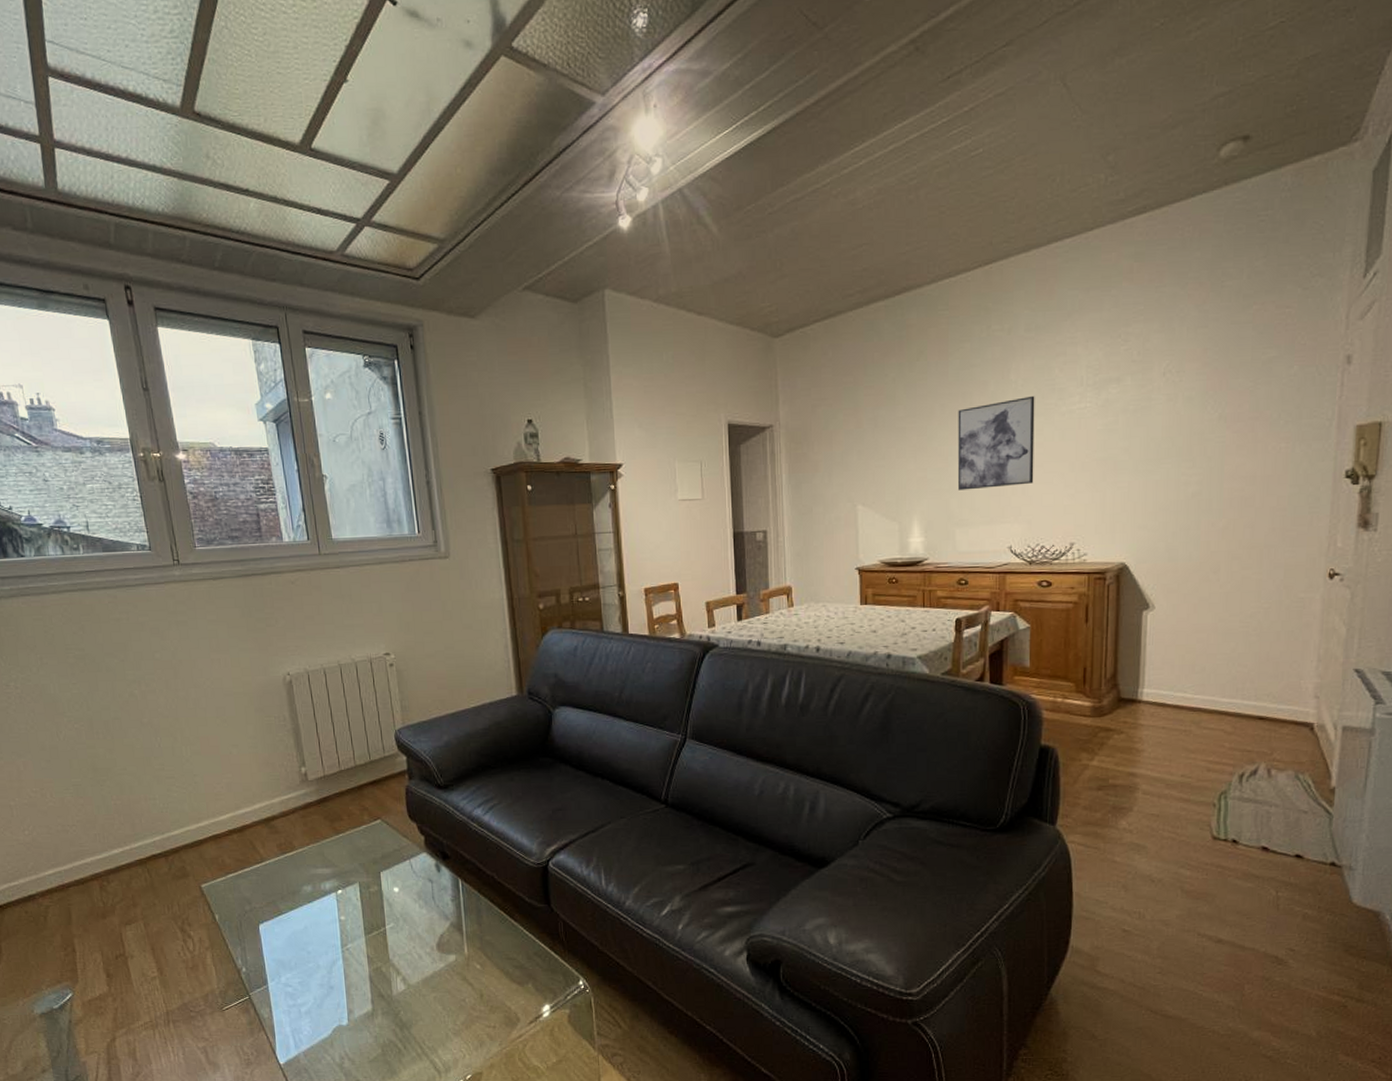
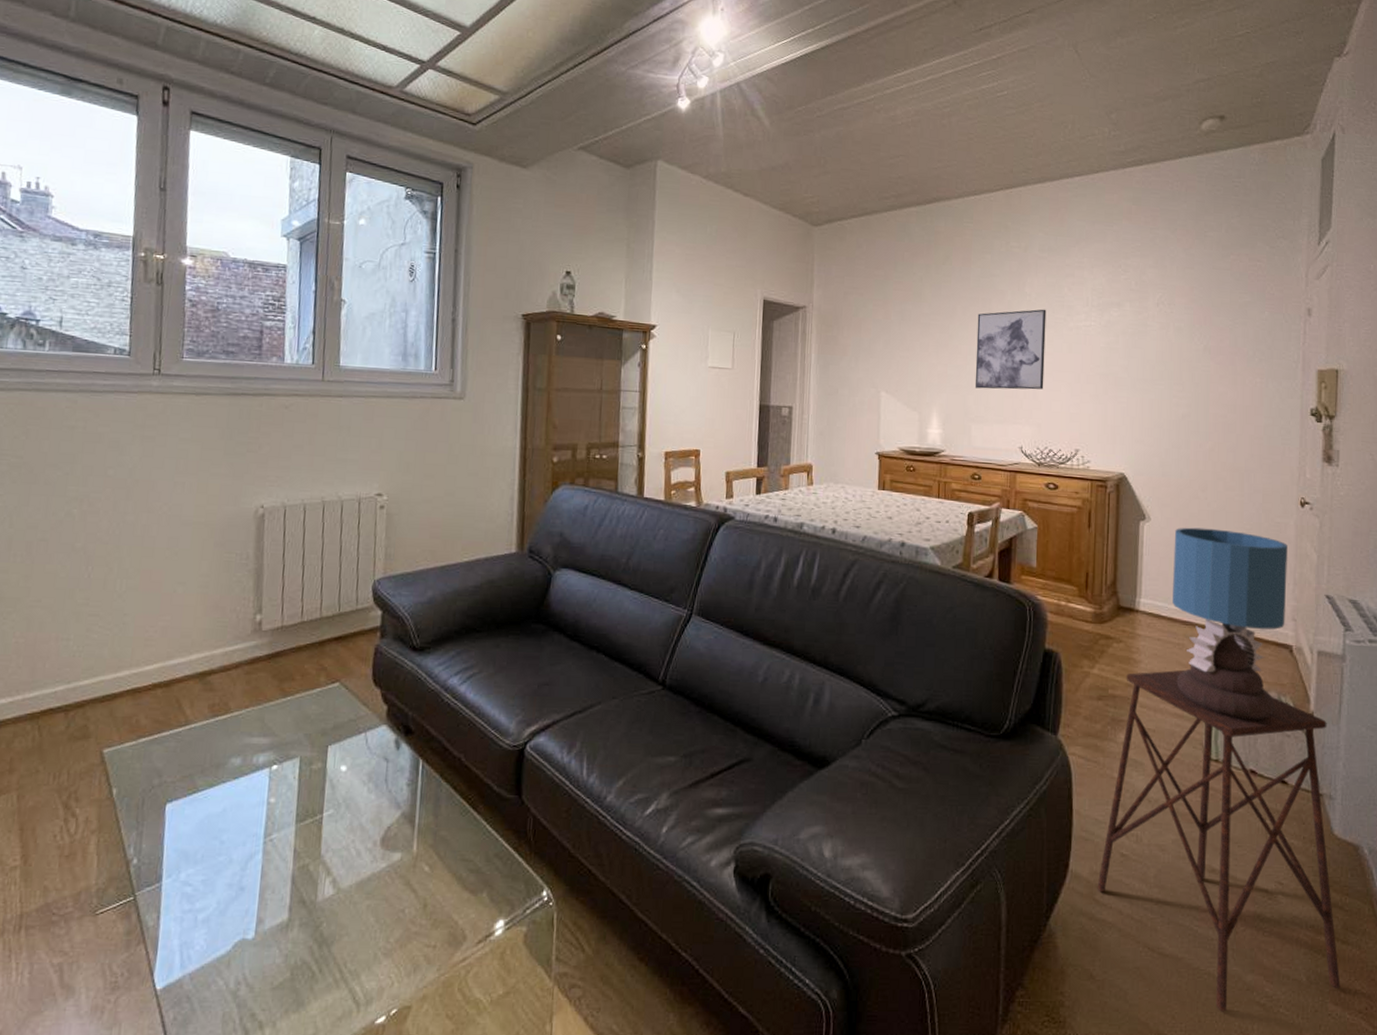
side table: none [1098,755,1353,1064] -> present [1097,669,1341,1012]
table lamp: none [1179,611,1312,800] -> present [1172,527,1287,720]

